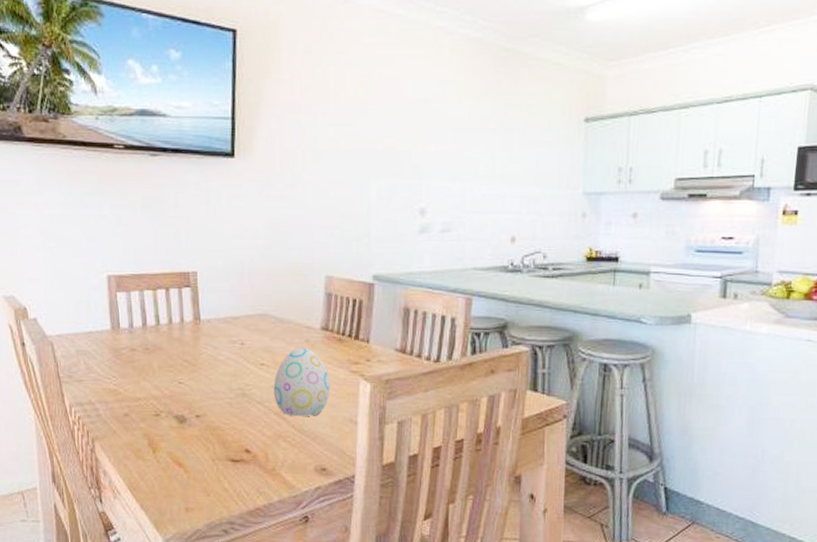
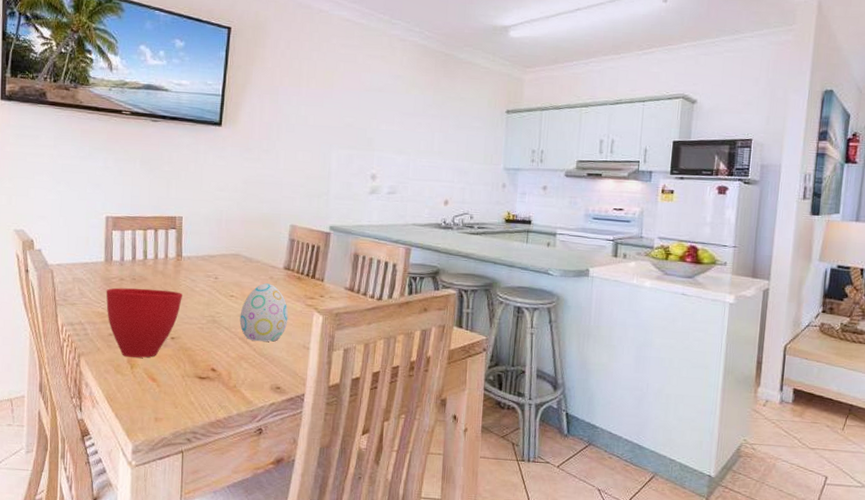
cup: none [116,359,205,440] -> present [106,287,182,358]

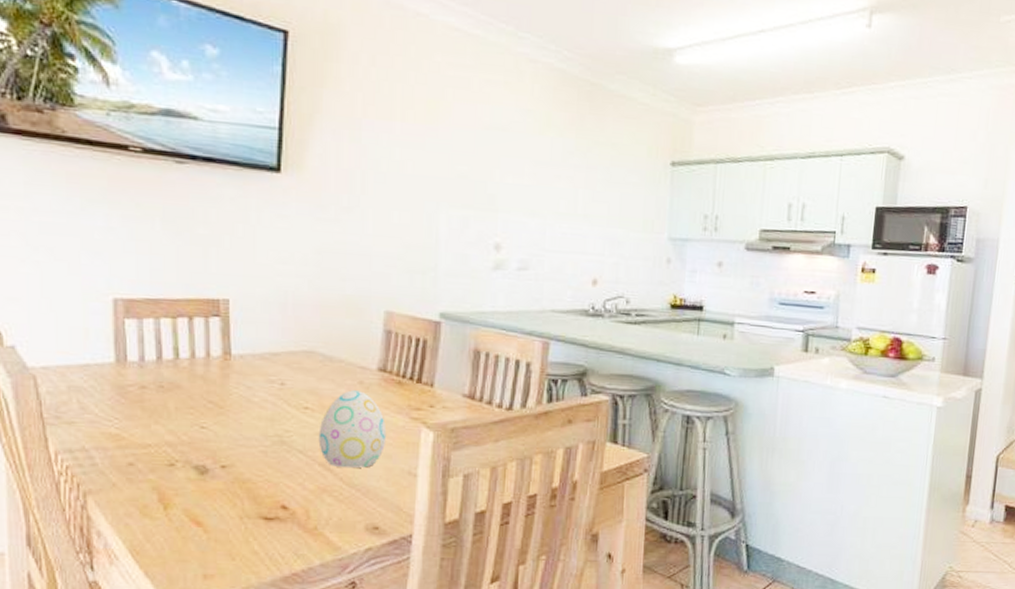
cup: present [106,287,182,358] -> none [119,399,234,495]

